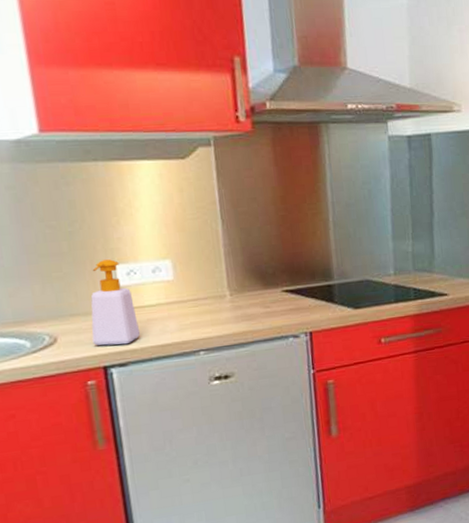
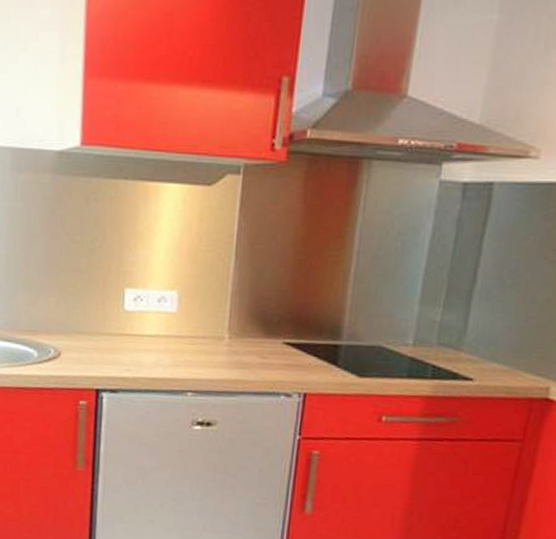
soap bottle: present [90,259,140,346] -> none [91,282,135,371]

